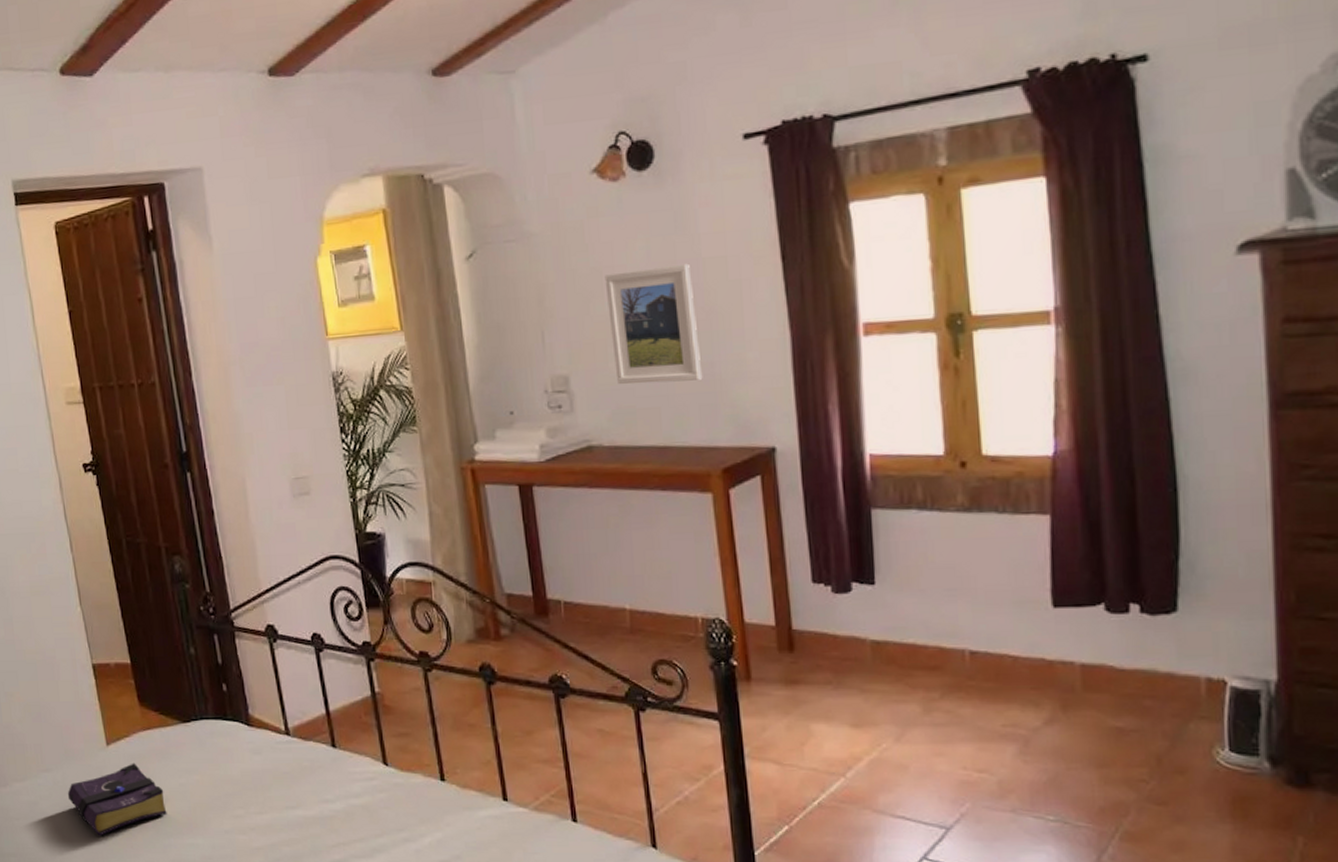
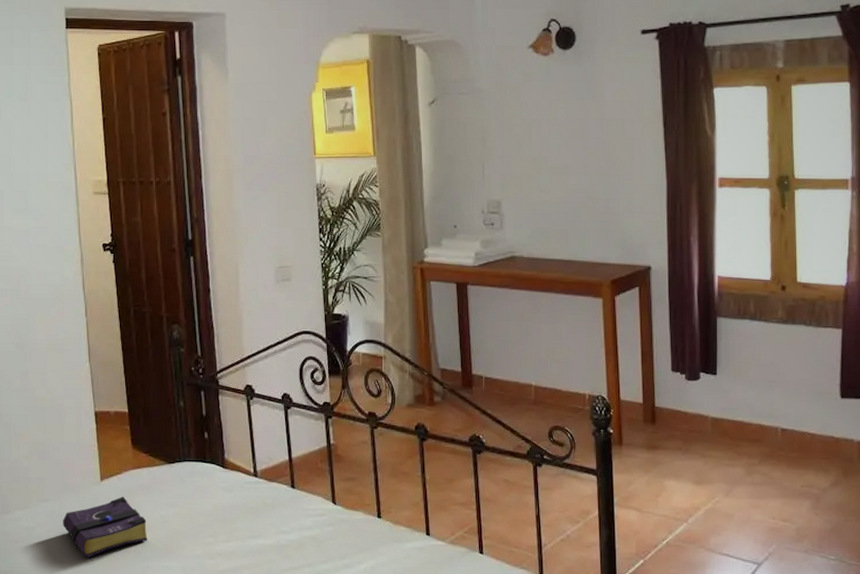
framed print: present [604,263,703,384] -> none [533,122,601,211]

